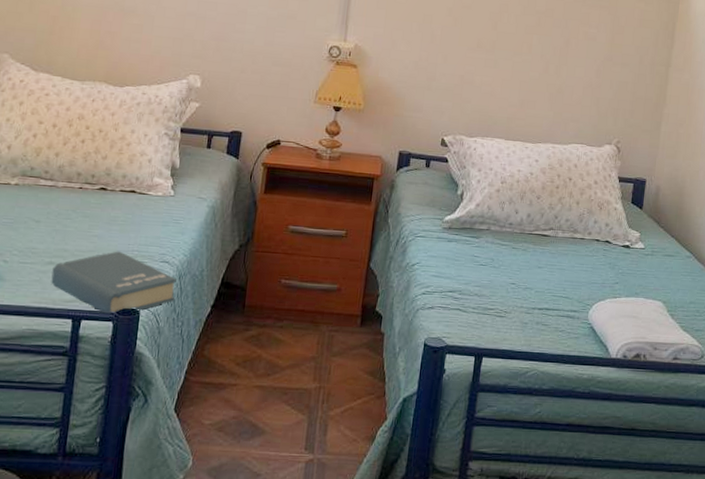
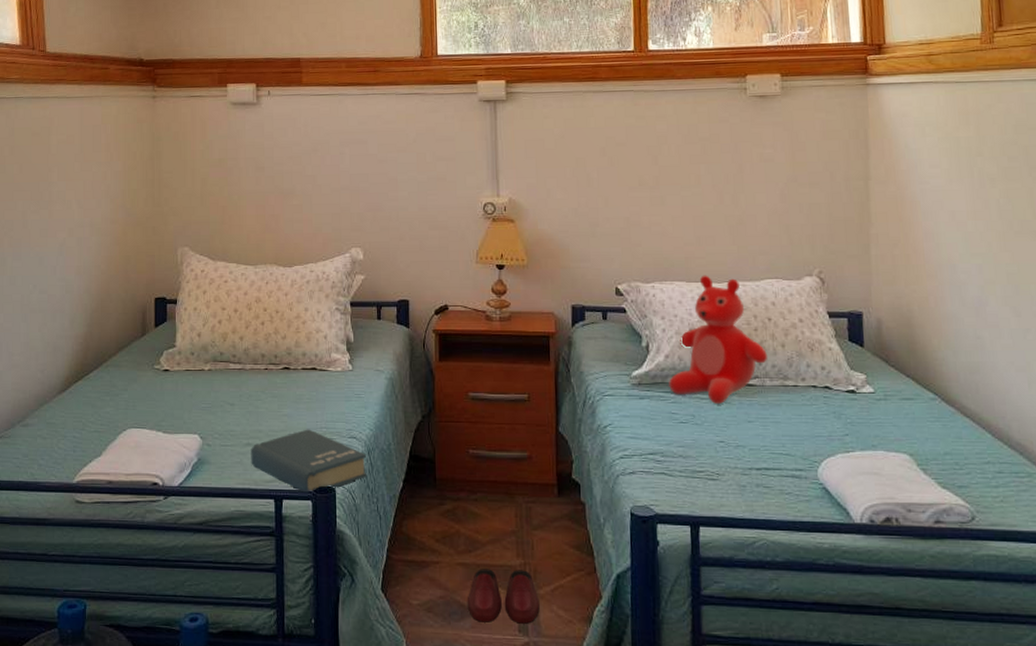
slippers: none [259,391,329,442] -> present [468,569,540,624]
teddy bear: none [475,135,563,250] -> present [669,275,767,404]

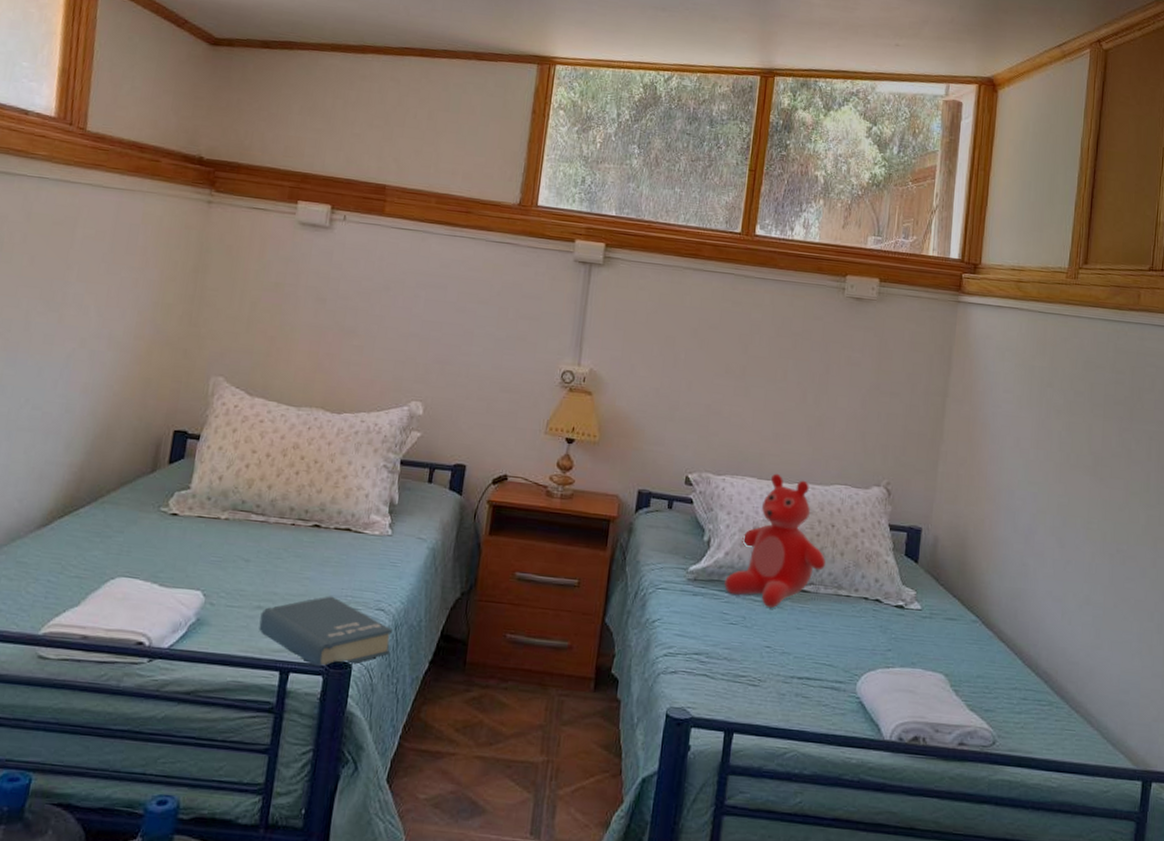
slippers: present [468,569,540,624] -> none [479,764,557,826]

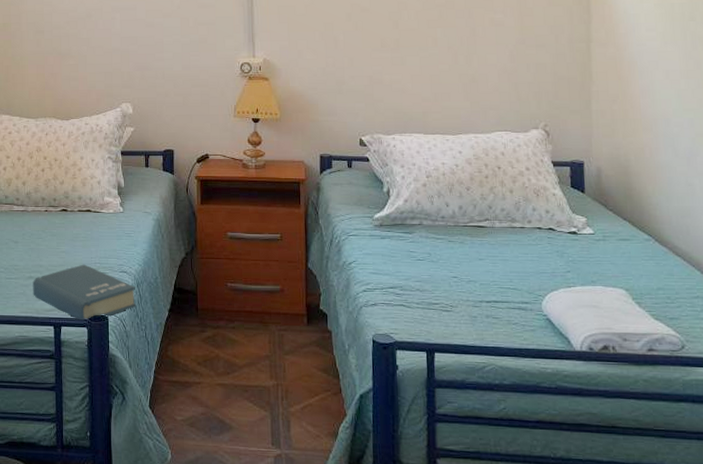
teddy bear: present [724,473,825,608] -> none [407,128,497,243]

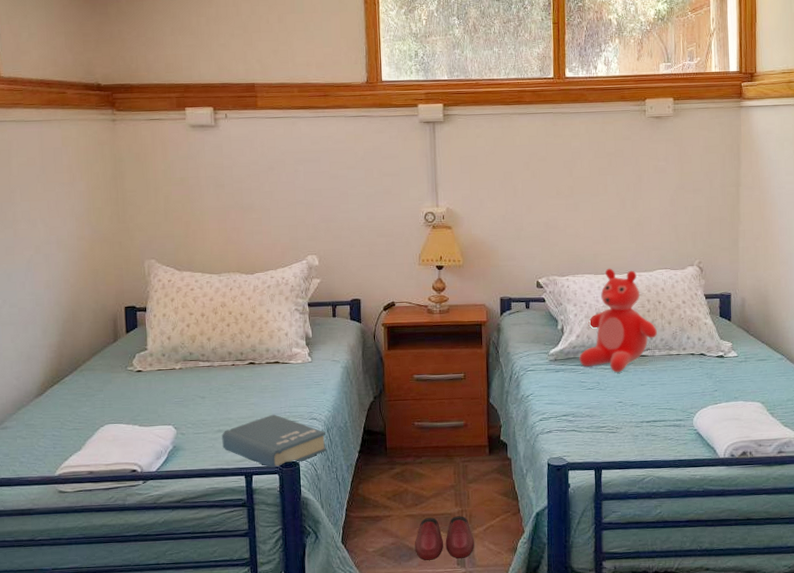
slippers: none [226,389,291,438] -> present [415,516,474,560]
teddy bear: none [407,128,497,243] -> present [579,268,657,372]

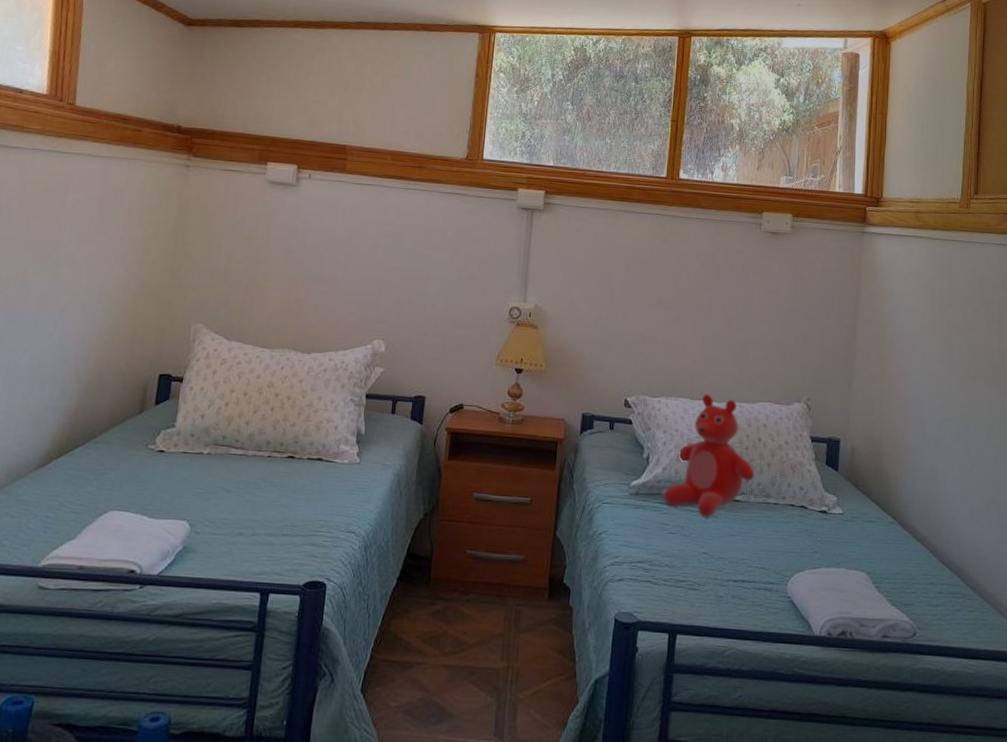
book: present [222,414,327,468] -> none [240,521,362,587]
slippers: present [415,516,474,560] -> none [447,671,518,728]

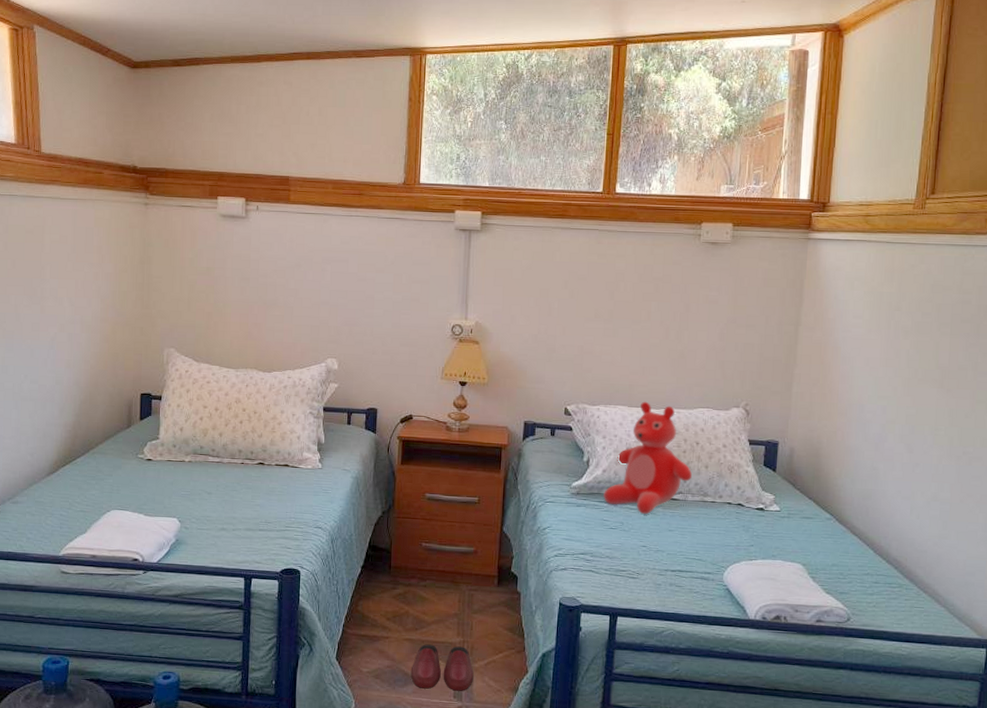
slippers: none [447,671,518,728] -> present [411,644,474,691]

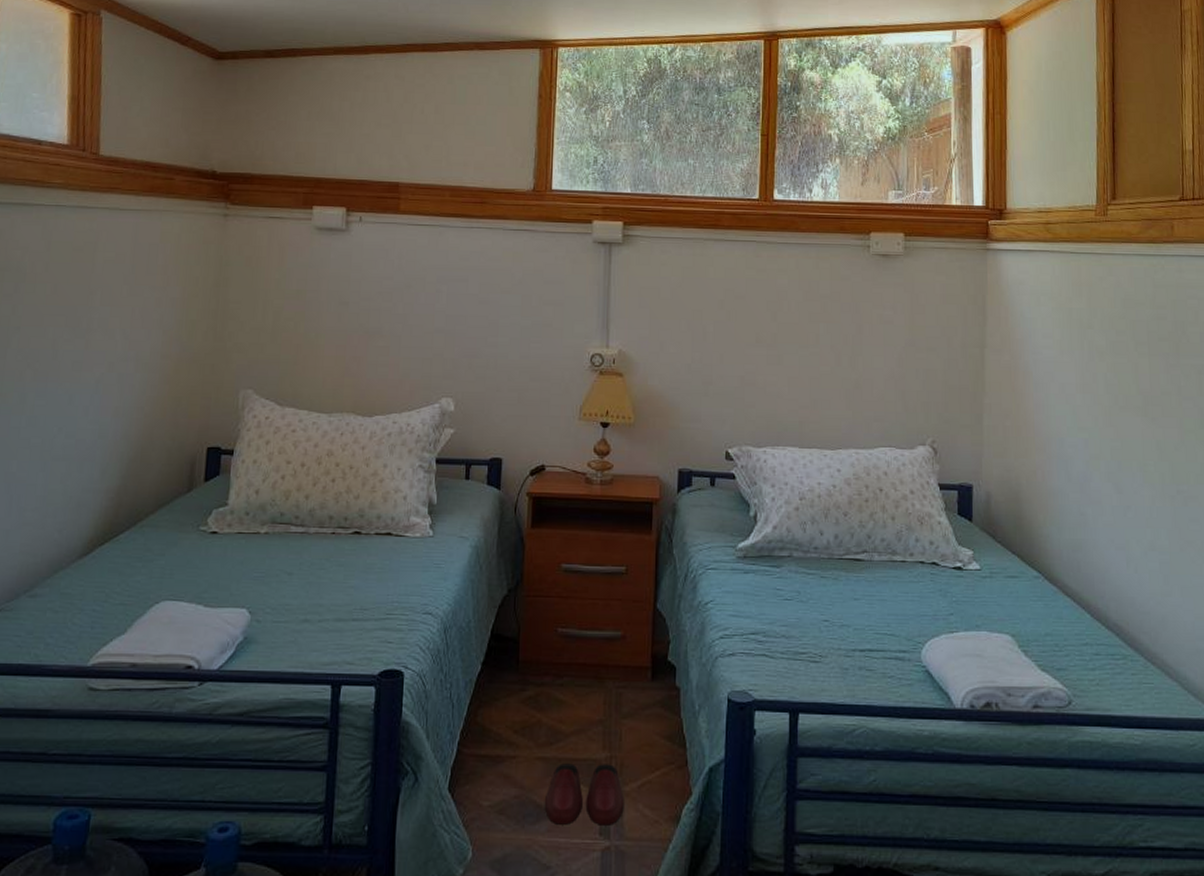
teddy bear: present [604,401,692,514] -> none [775,440,877,579]

